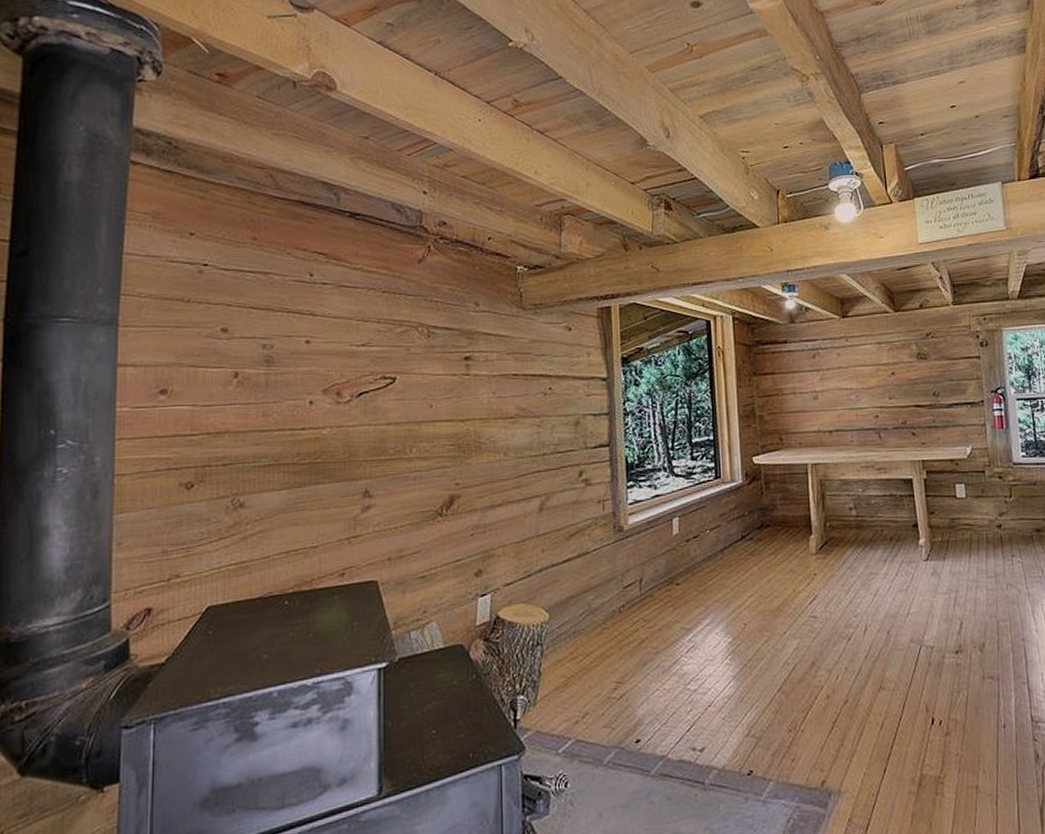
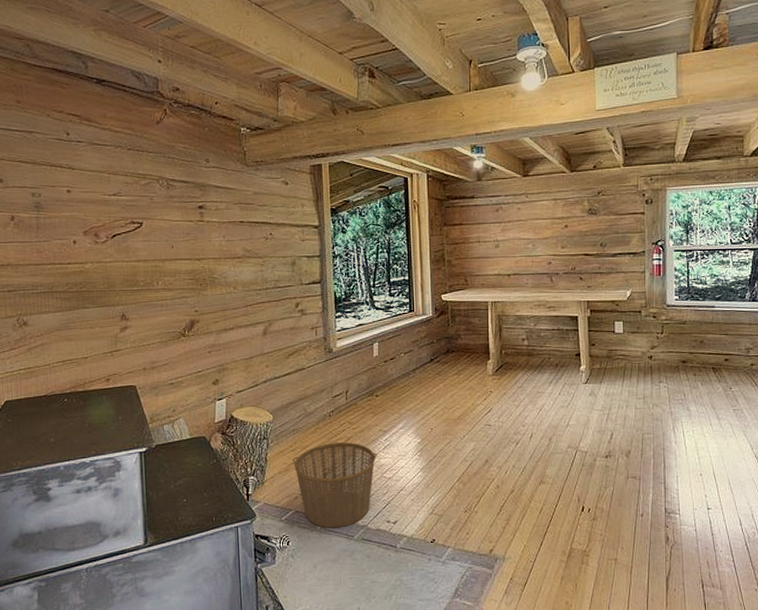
basket: none [573,645,678,762] -> present [293,442,377,529]

